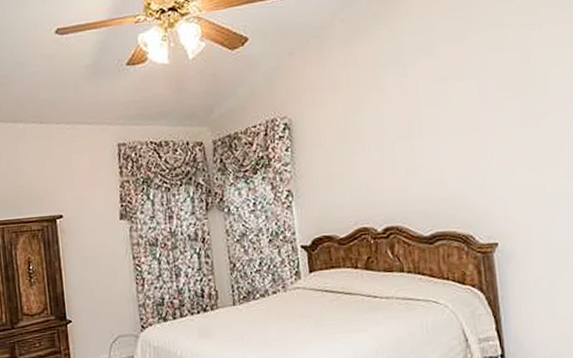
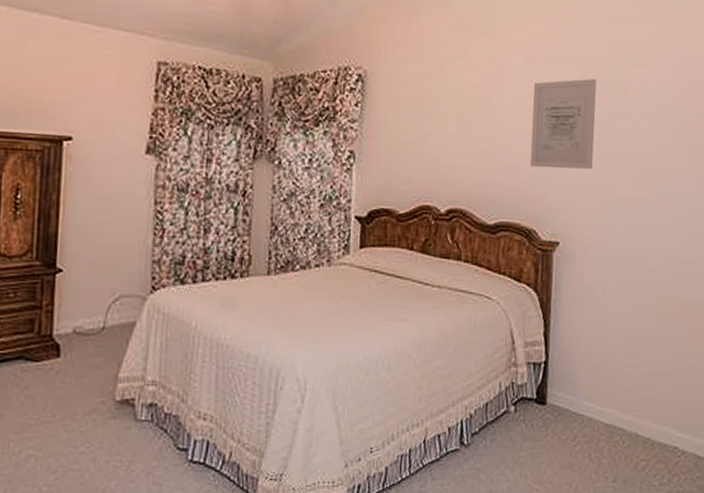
wall art: none [449,86,521,178] -> present [530,78,597,170]

